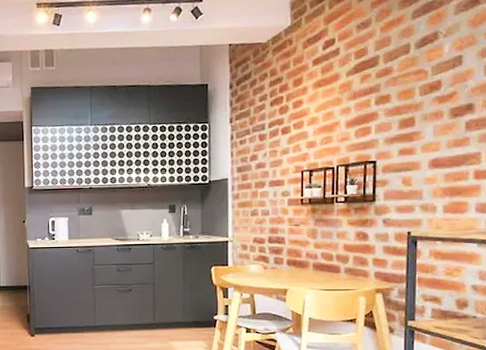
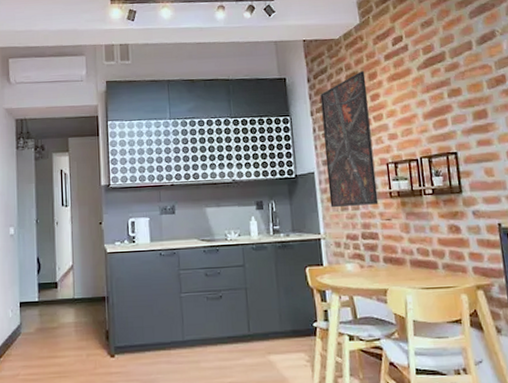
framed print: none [240,77,290,213] -> present [320,71,379,208]

